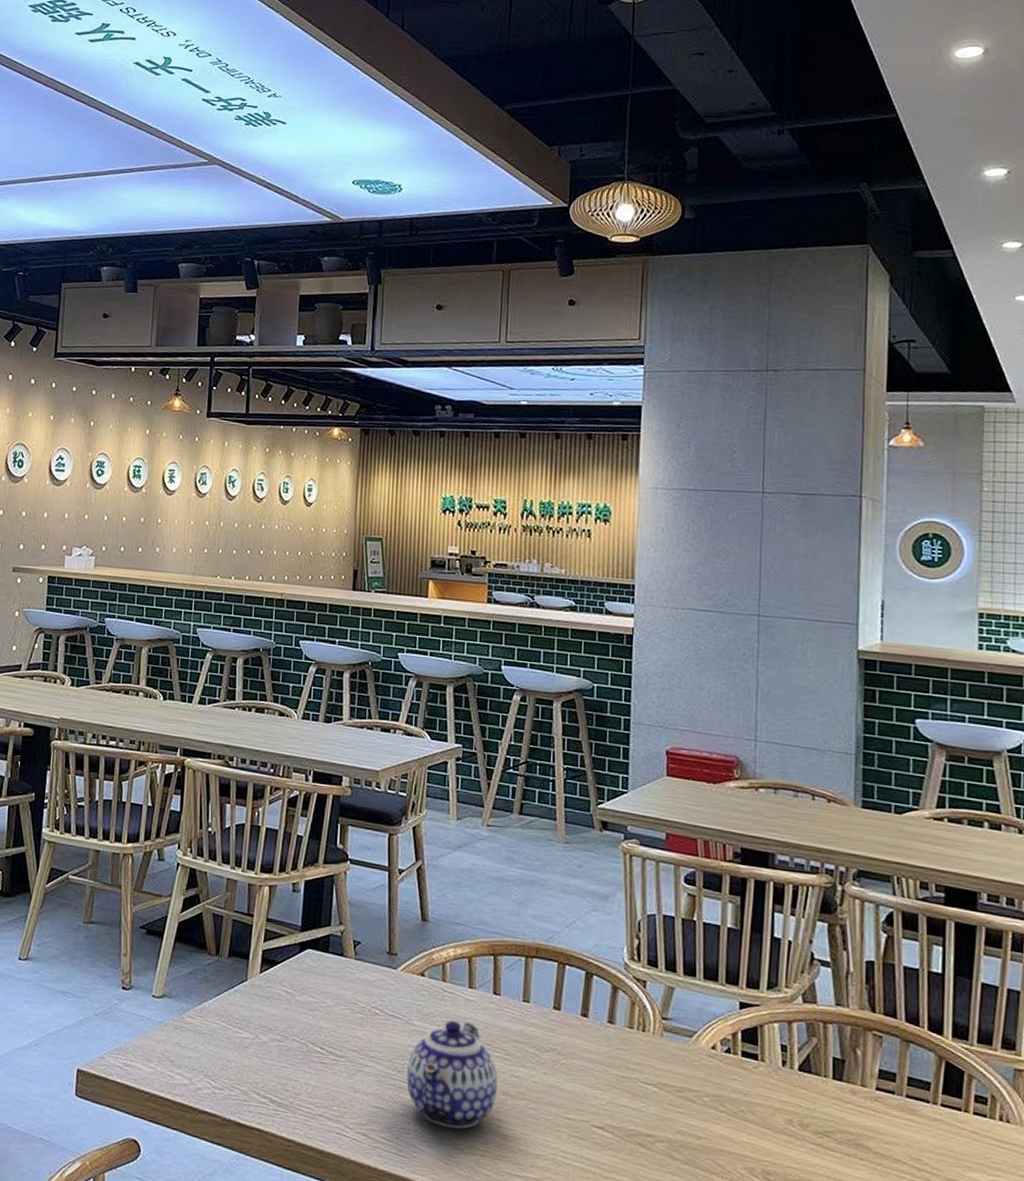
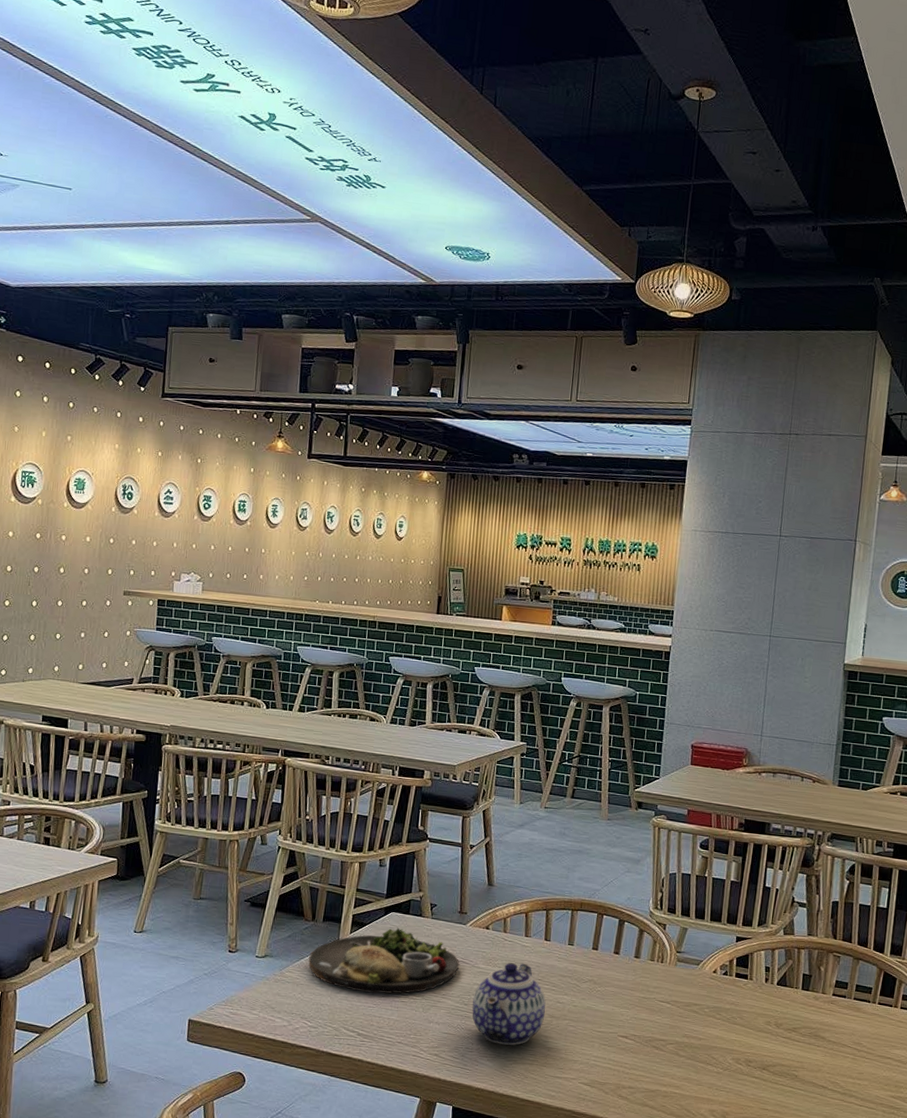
dinner plate: none [212,968,391,1053] -> present [308,927,460,994]

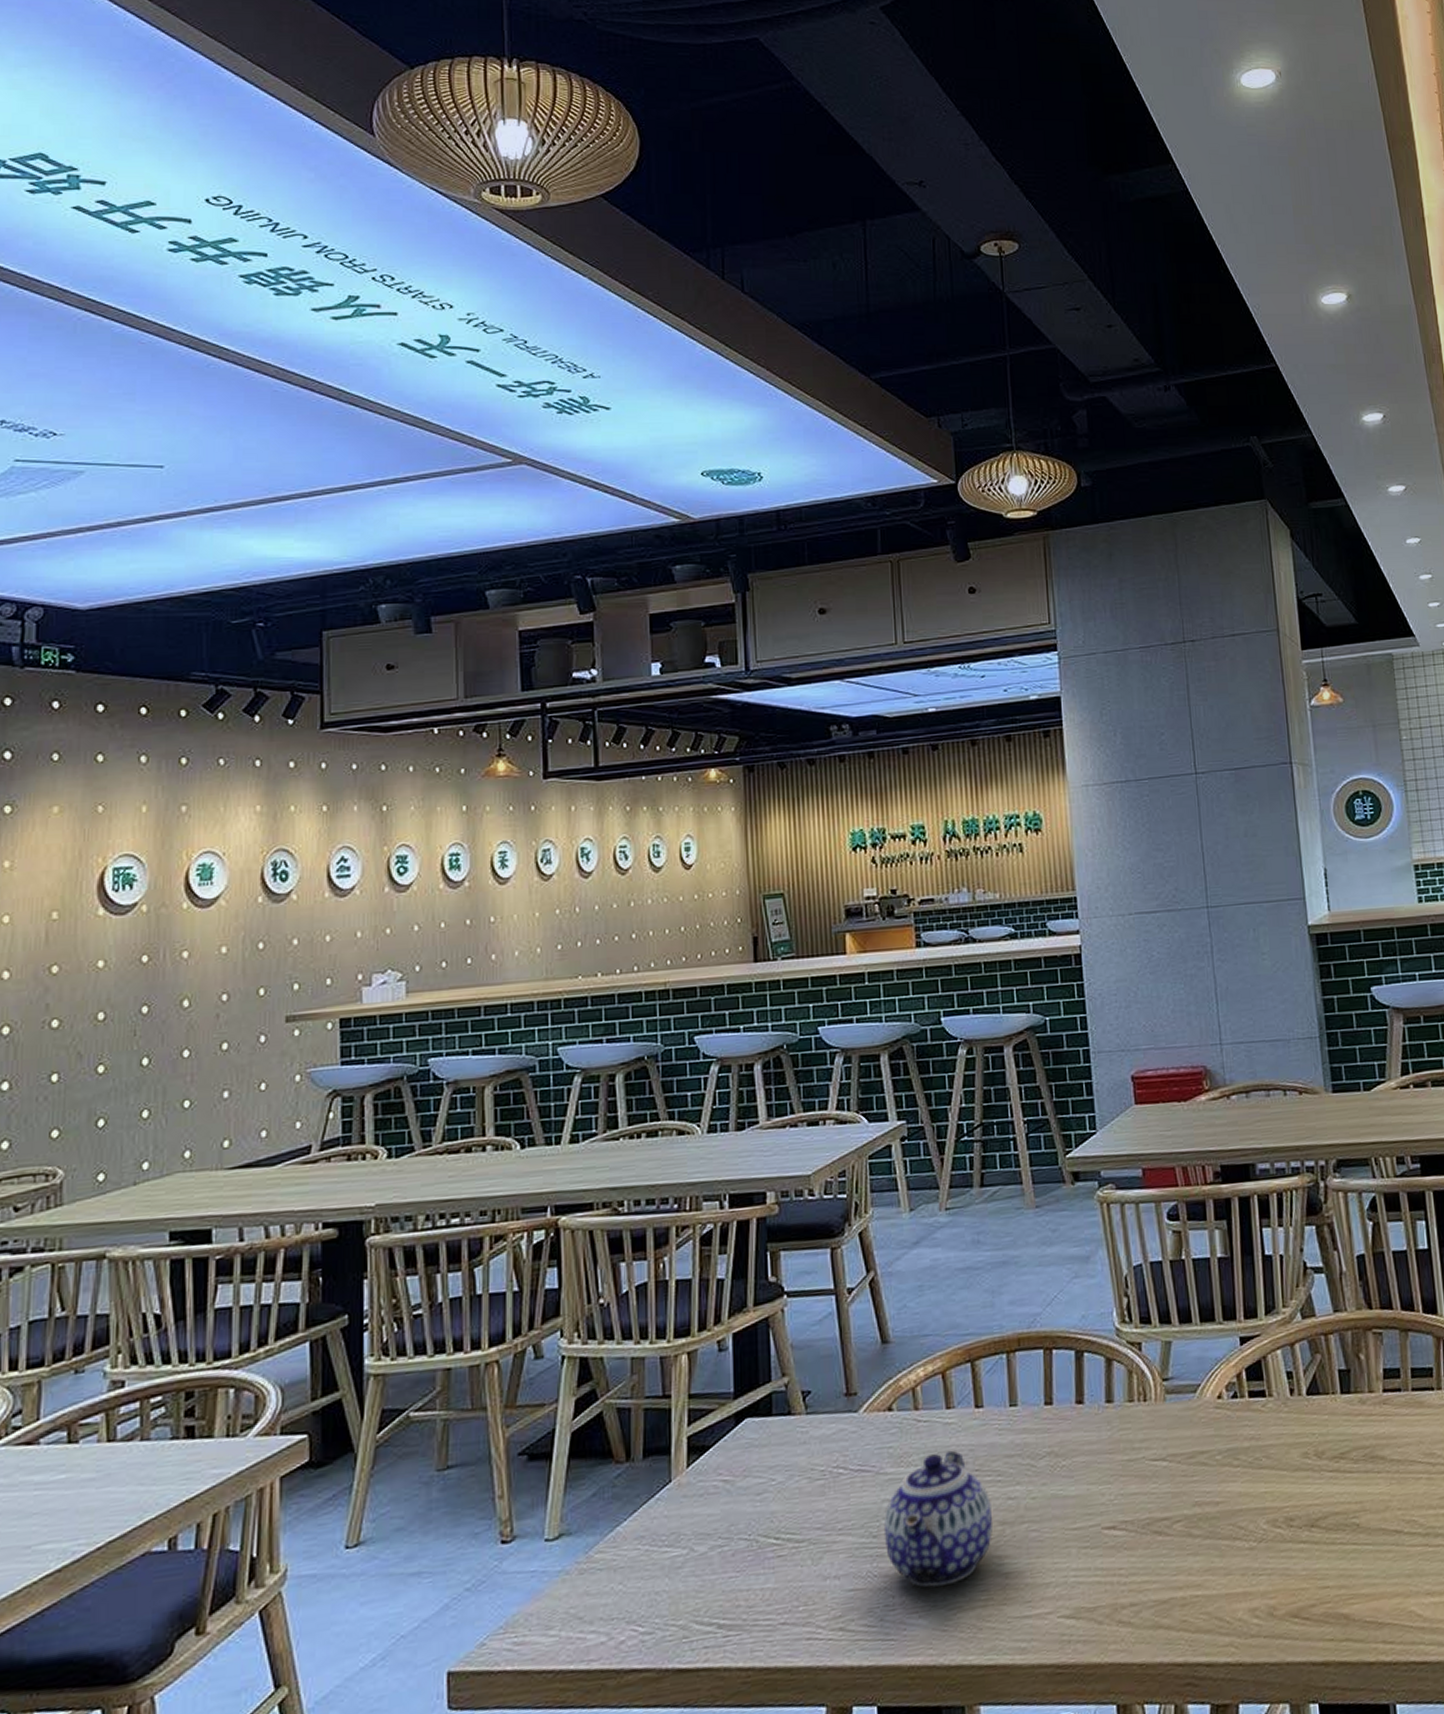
dinner plate: present [308,927,460,994] -> none [628,1440,858,1558]

